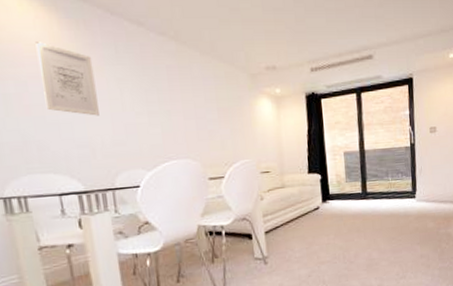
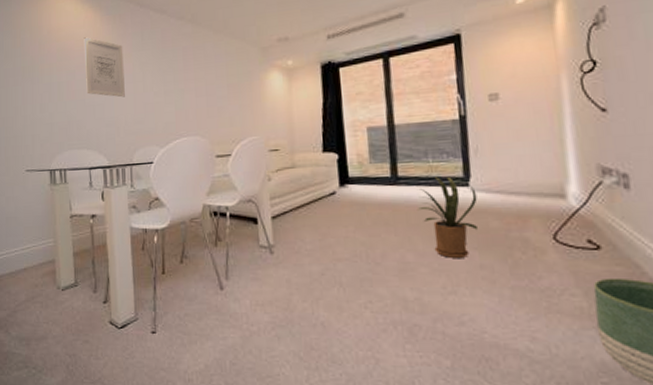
house plant: none [380,191,420,253] -> present [417,176,477,259]

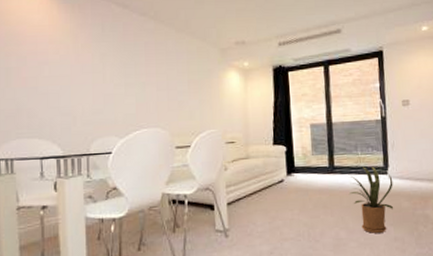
wall art: present [84,37,125,98] -> none [37,23,83,87]

